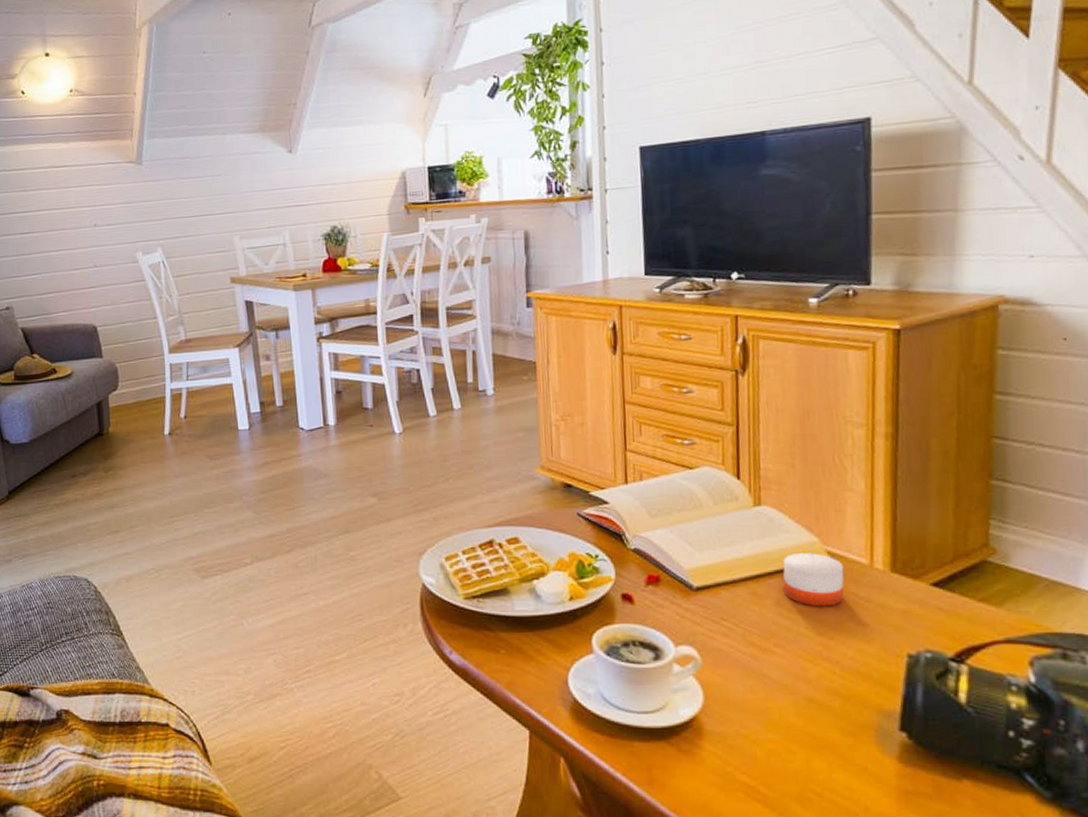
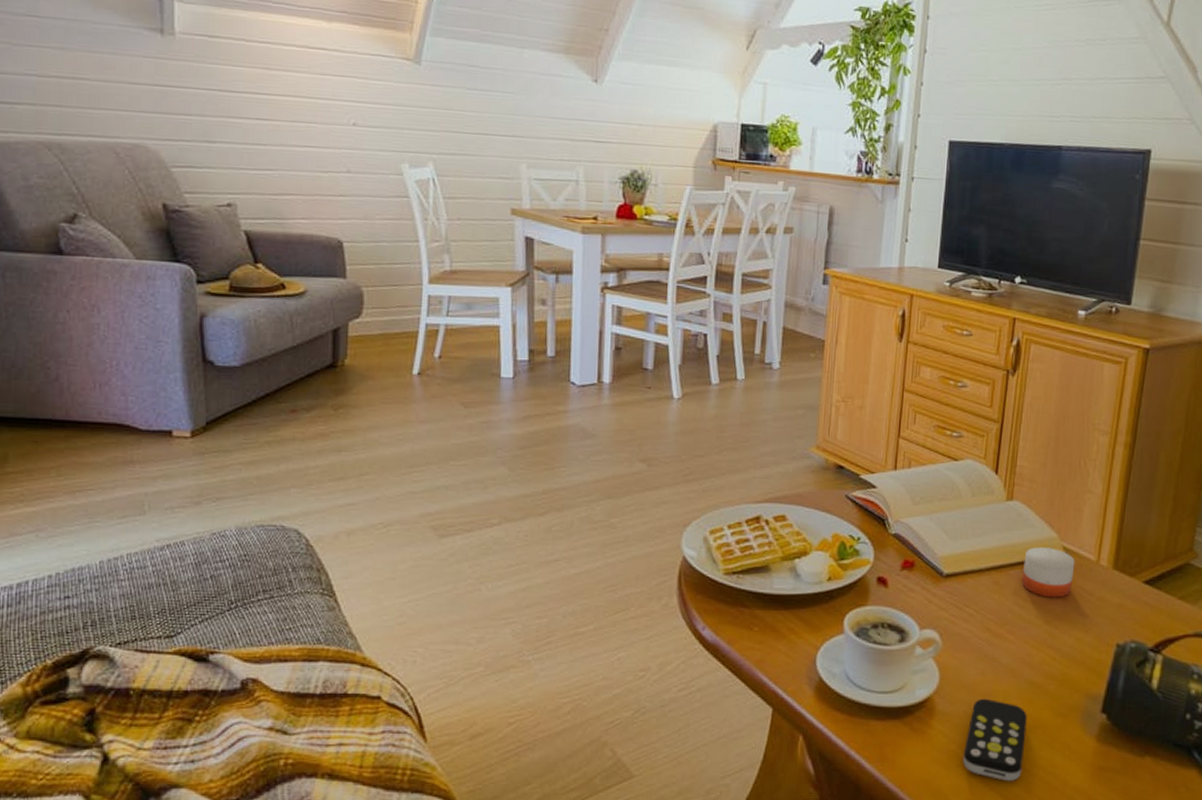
remote control: none [741,717,813,806] -> present [962,698,1027,781]

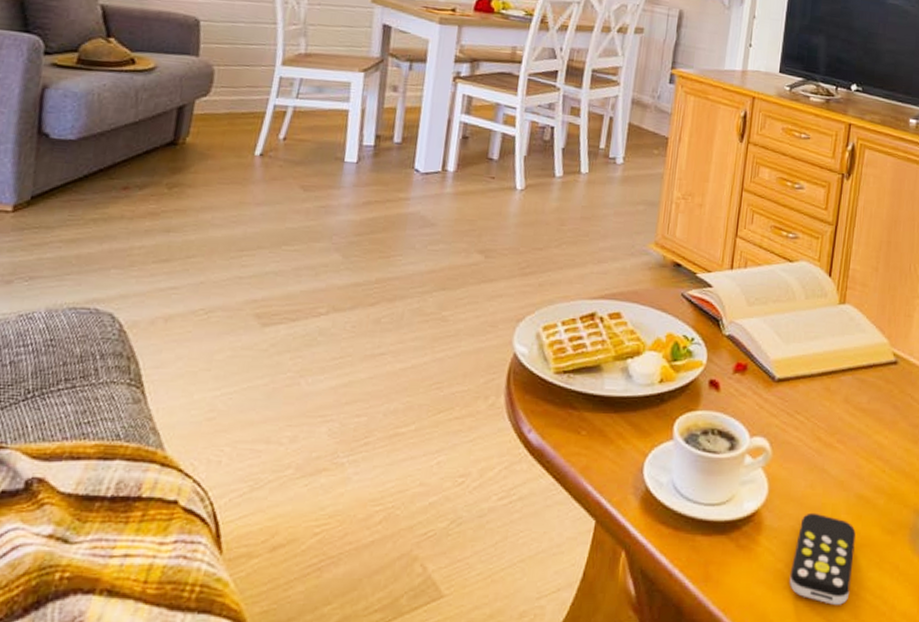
candle: present [1021,541,1075,598] -> none [852,347,905,406]

